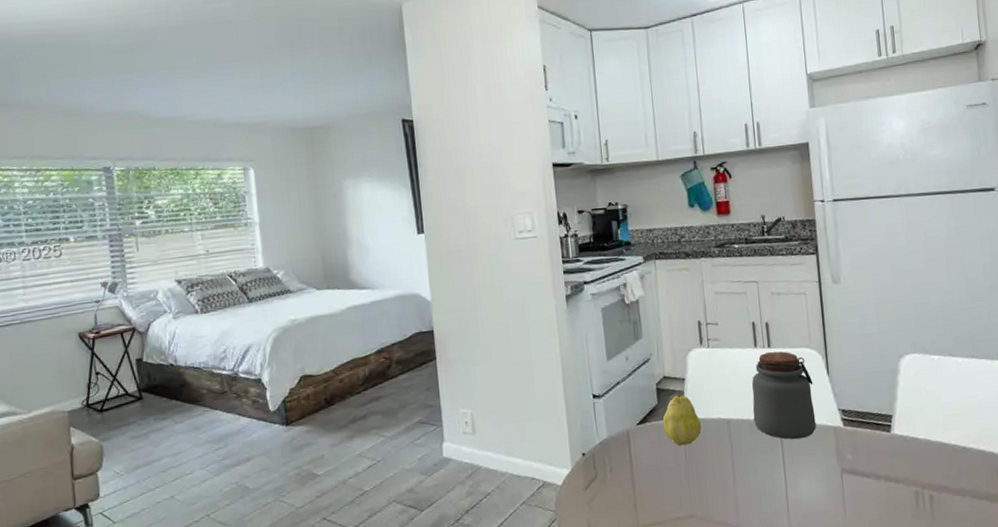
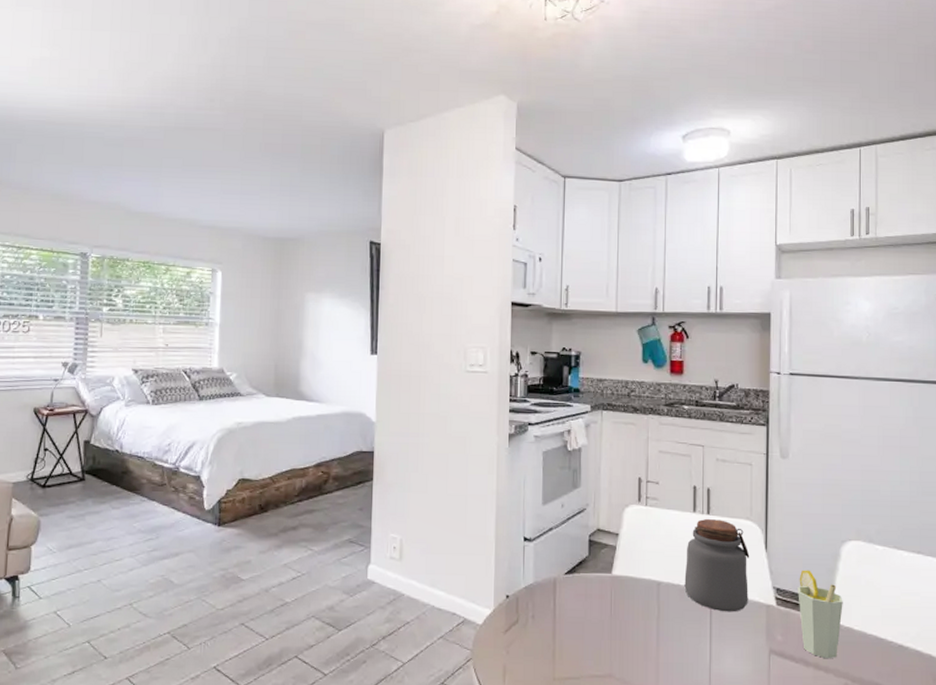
fruit: present [662,390,701,446] -> none [591,545,630,602]
cup: none [862,388,907,470] -> present [798,570,843,659]

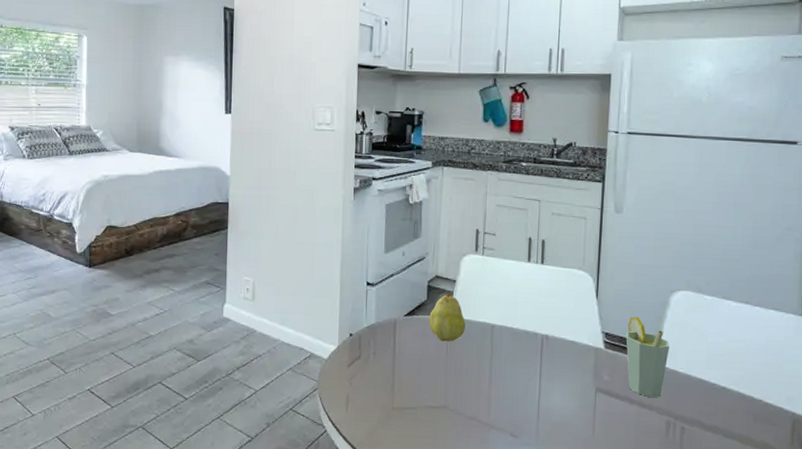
fruit: none [591,545,630,602] -> present [429,290,465,342]
jar: present [684,518,750,612] -> none [517,267,581,354]

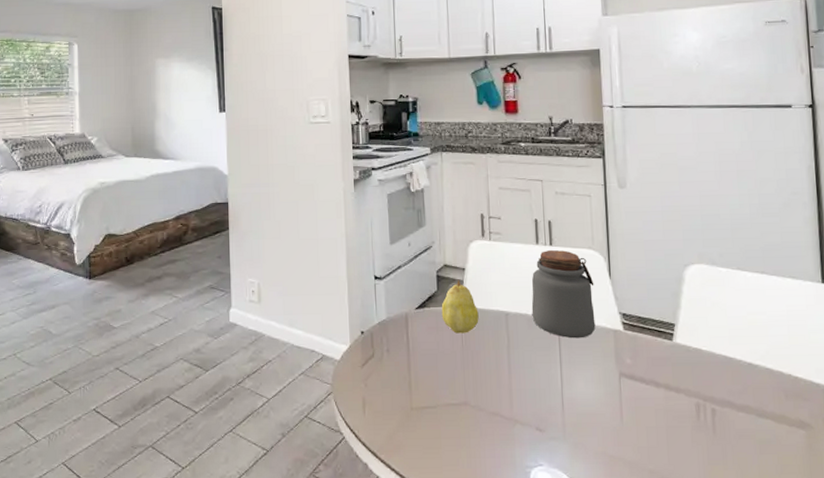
jar: none [517,267,581,354] -> present [531,249,596,339]
cup: present [626,316,670,398] -> none [643,294,690,380]

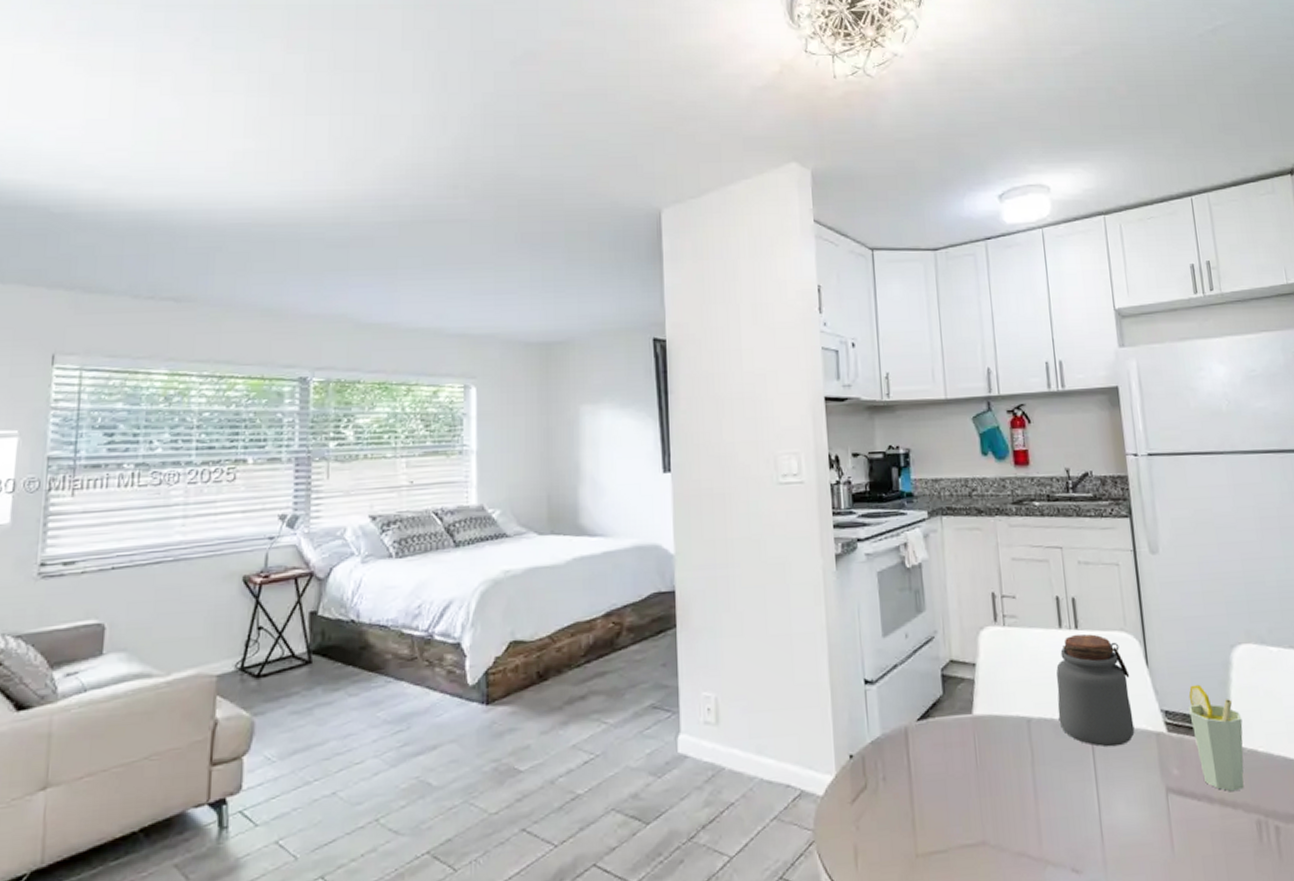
fruit: present [441,279,479,334] -> none [948,678,996,750]
cup: none [643,294,690,380] -> present [1188,684,1244,792]

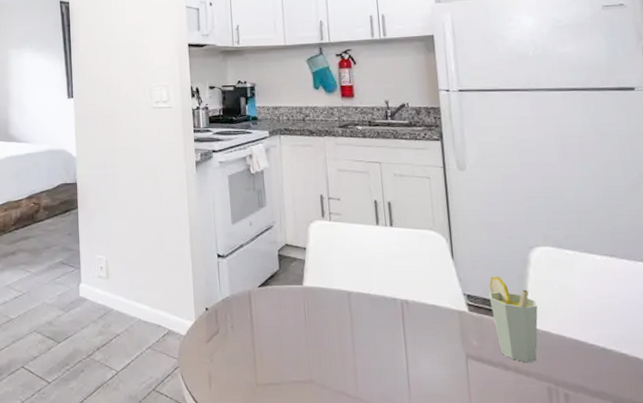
jar: present [1056,634,1135,747] -> none [373,230,440,319]

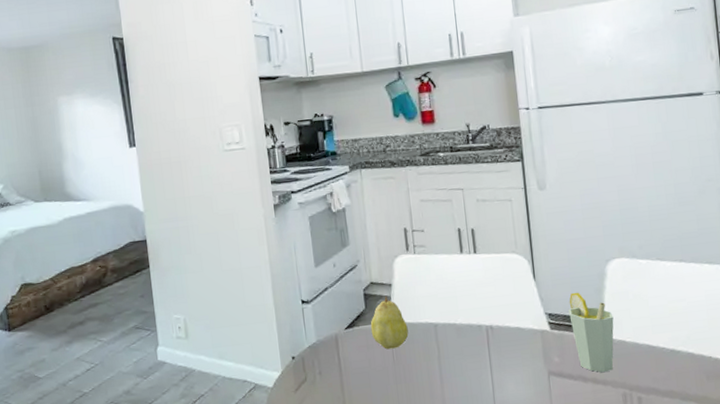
fruit: none [283,258,321,312] -> present [370,295,409,350]

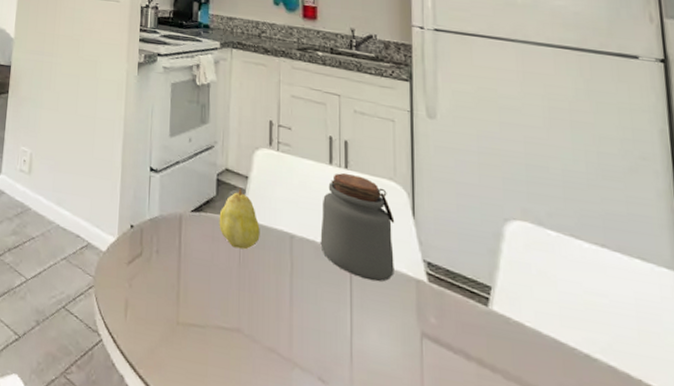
jar: none [458,257,523,343] -> present [320,172,395,282]
cup: present [568,292,614,373] -> none [453,245,510,356]

